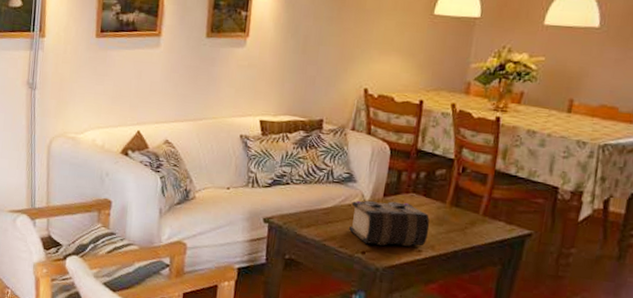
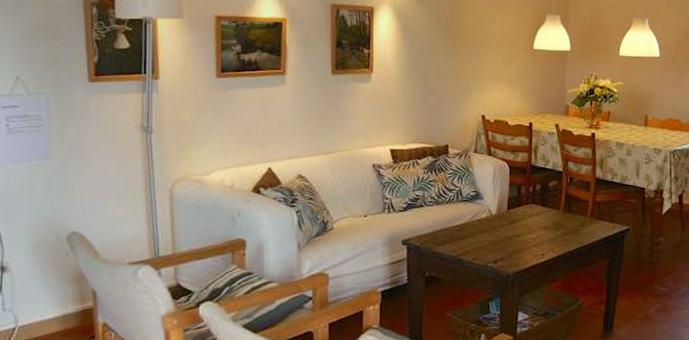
book: present [348,200,430,247] -> none [480,213,549,253]

